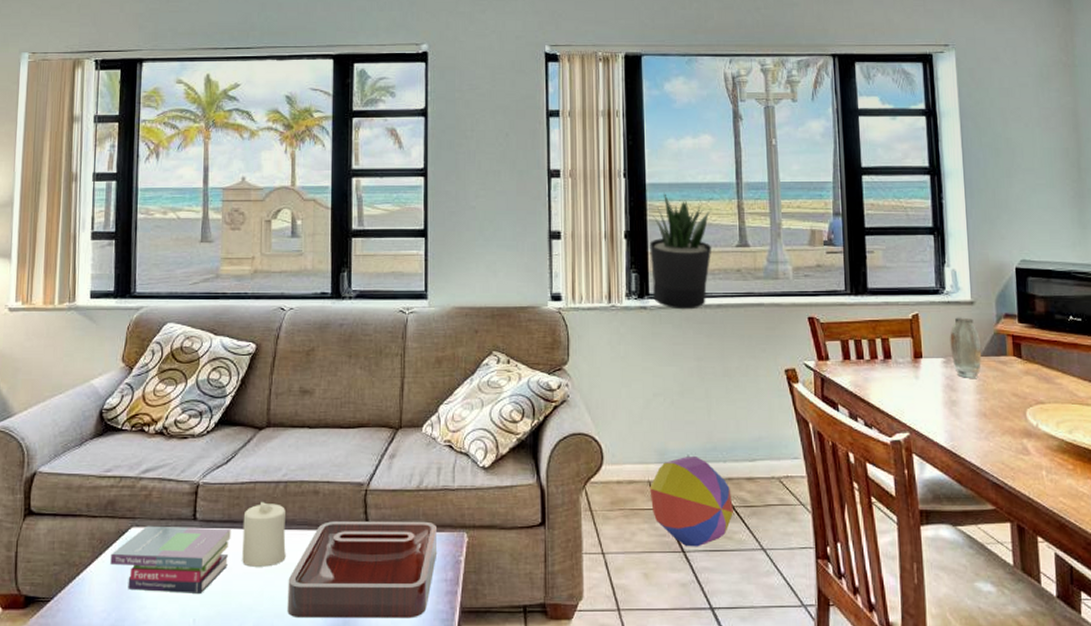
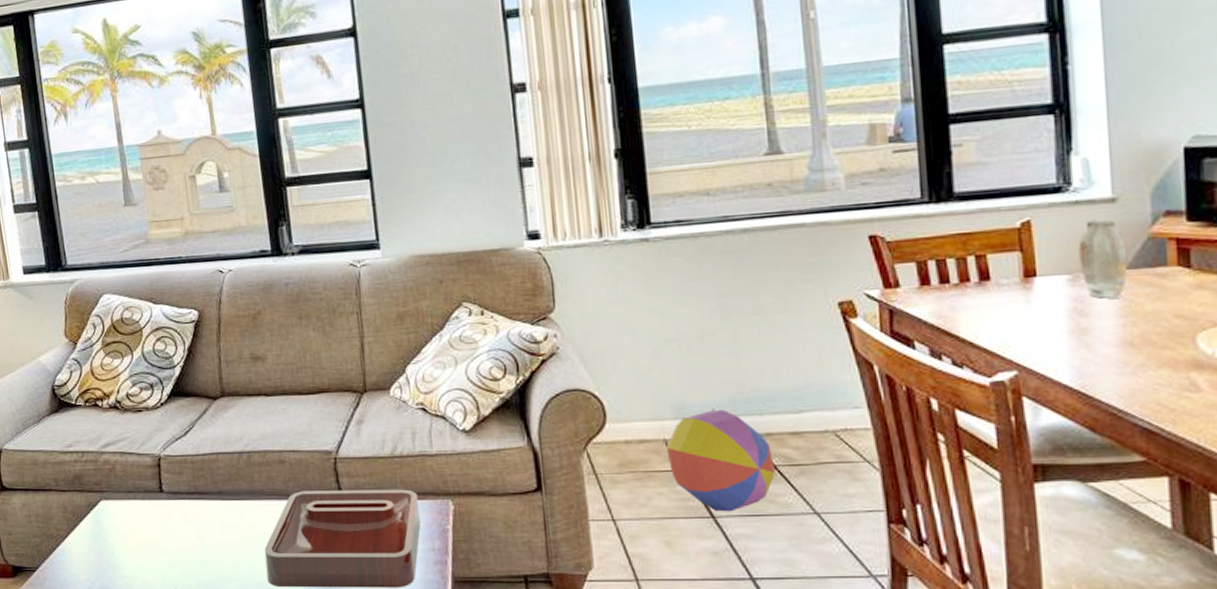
books: present [110,526,231,593] -> none [85,498,201,563]
candle: present [242,501,286,567] -> none [209,472,259,537]
planter: present [649,192,712,310] -> none [647,96,732,239]

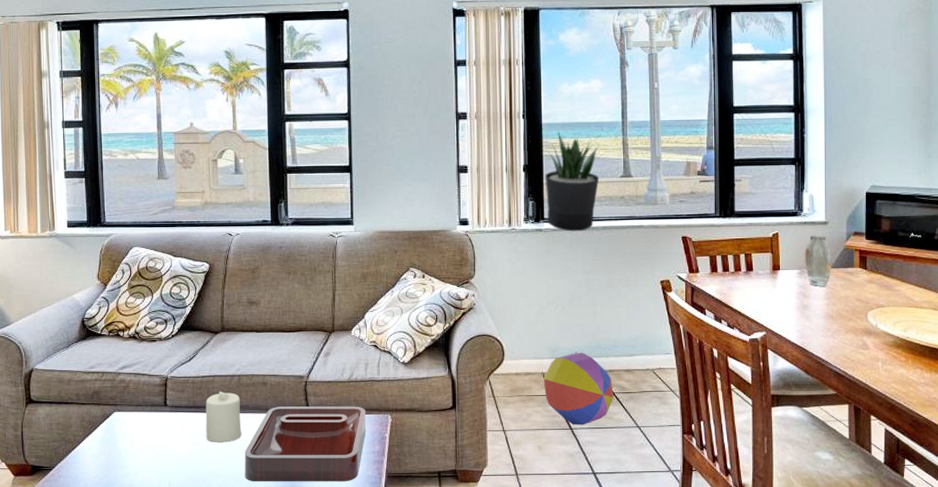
candle: none [209,472,259,537] -> present [205,391,242,442]
planter: none [647,96,732,239] -> present [545,131,600,232]

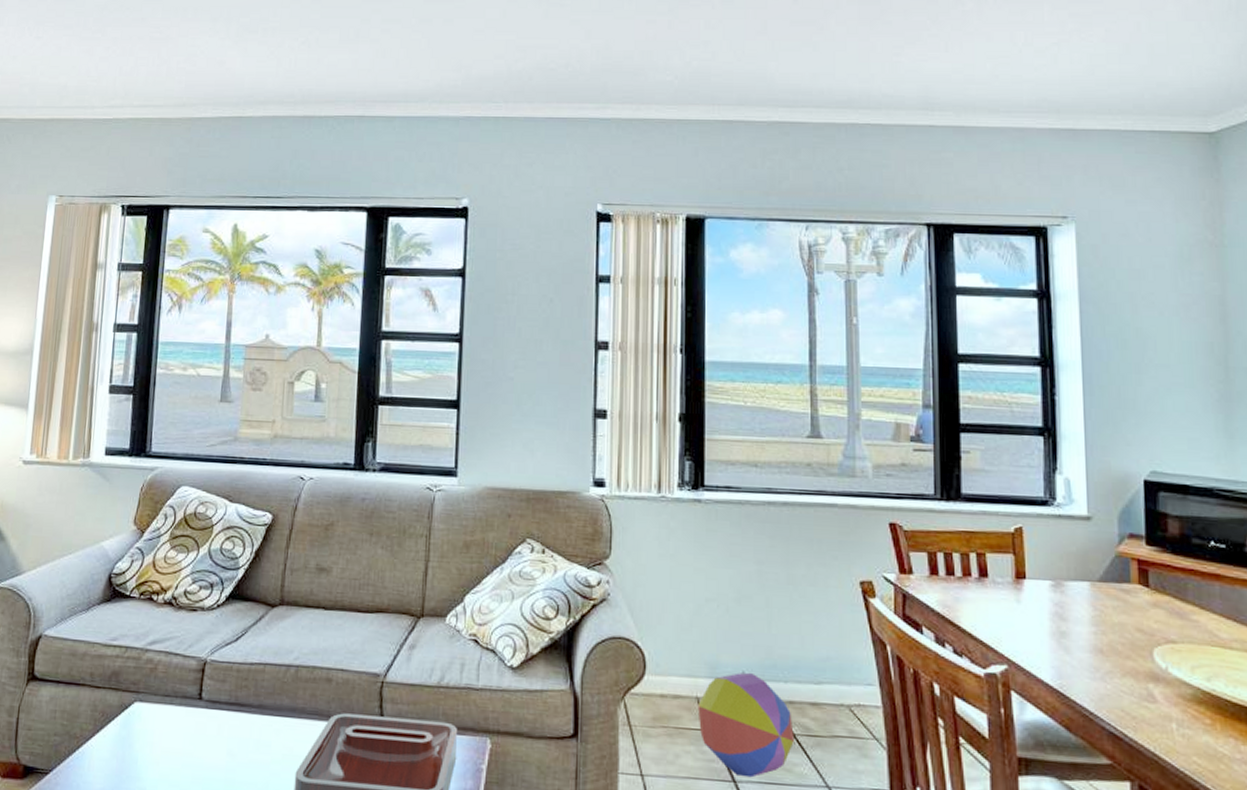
candle: present [205,391,242,442] -> none [247,684,296,757]
planter: present [545,131,600,232] -> none [707,372,779,506]
vase: present [805,235,832,286] -> none [1060,534,1100,607]

